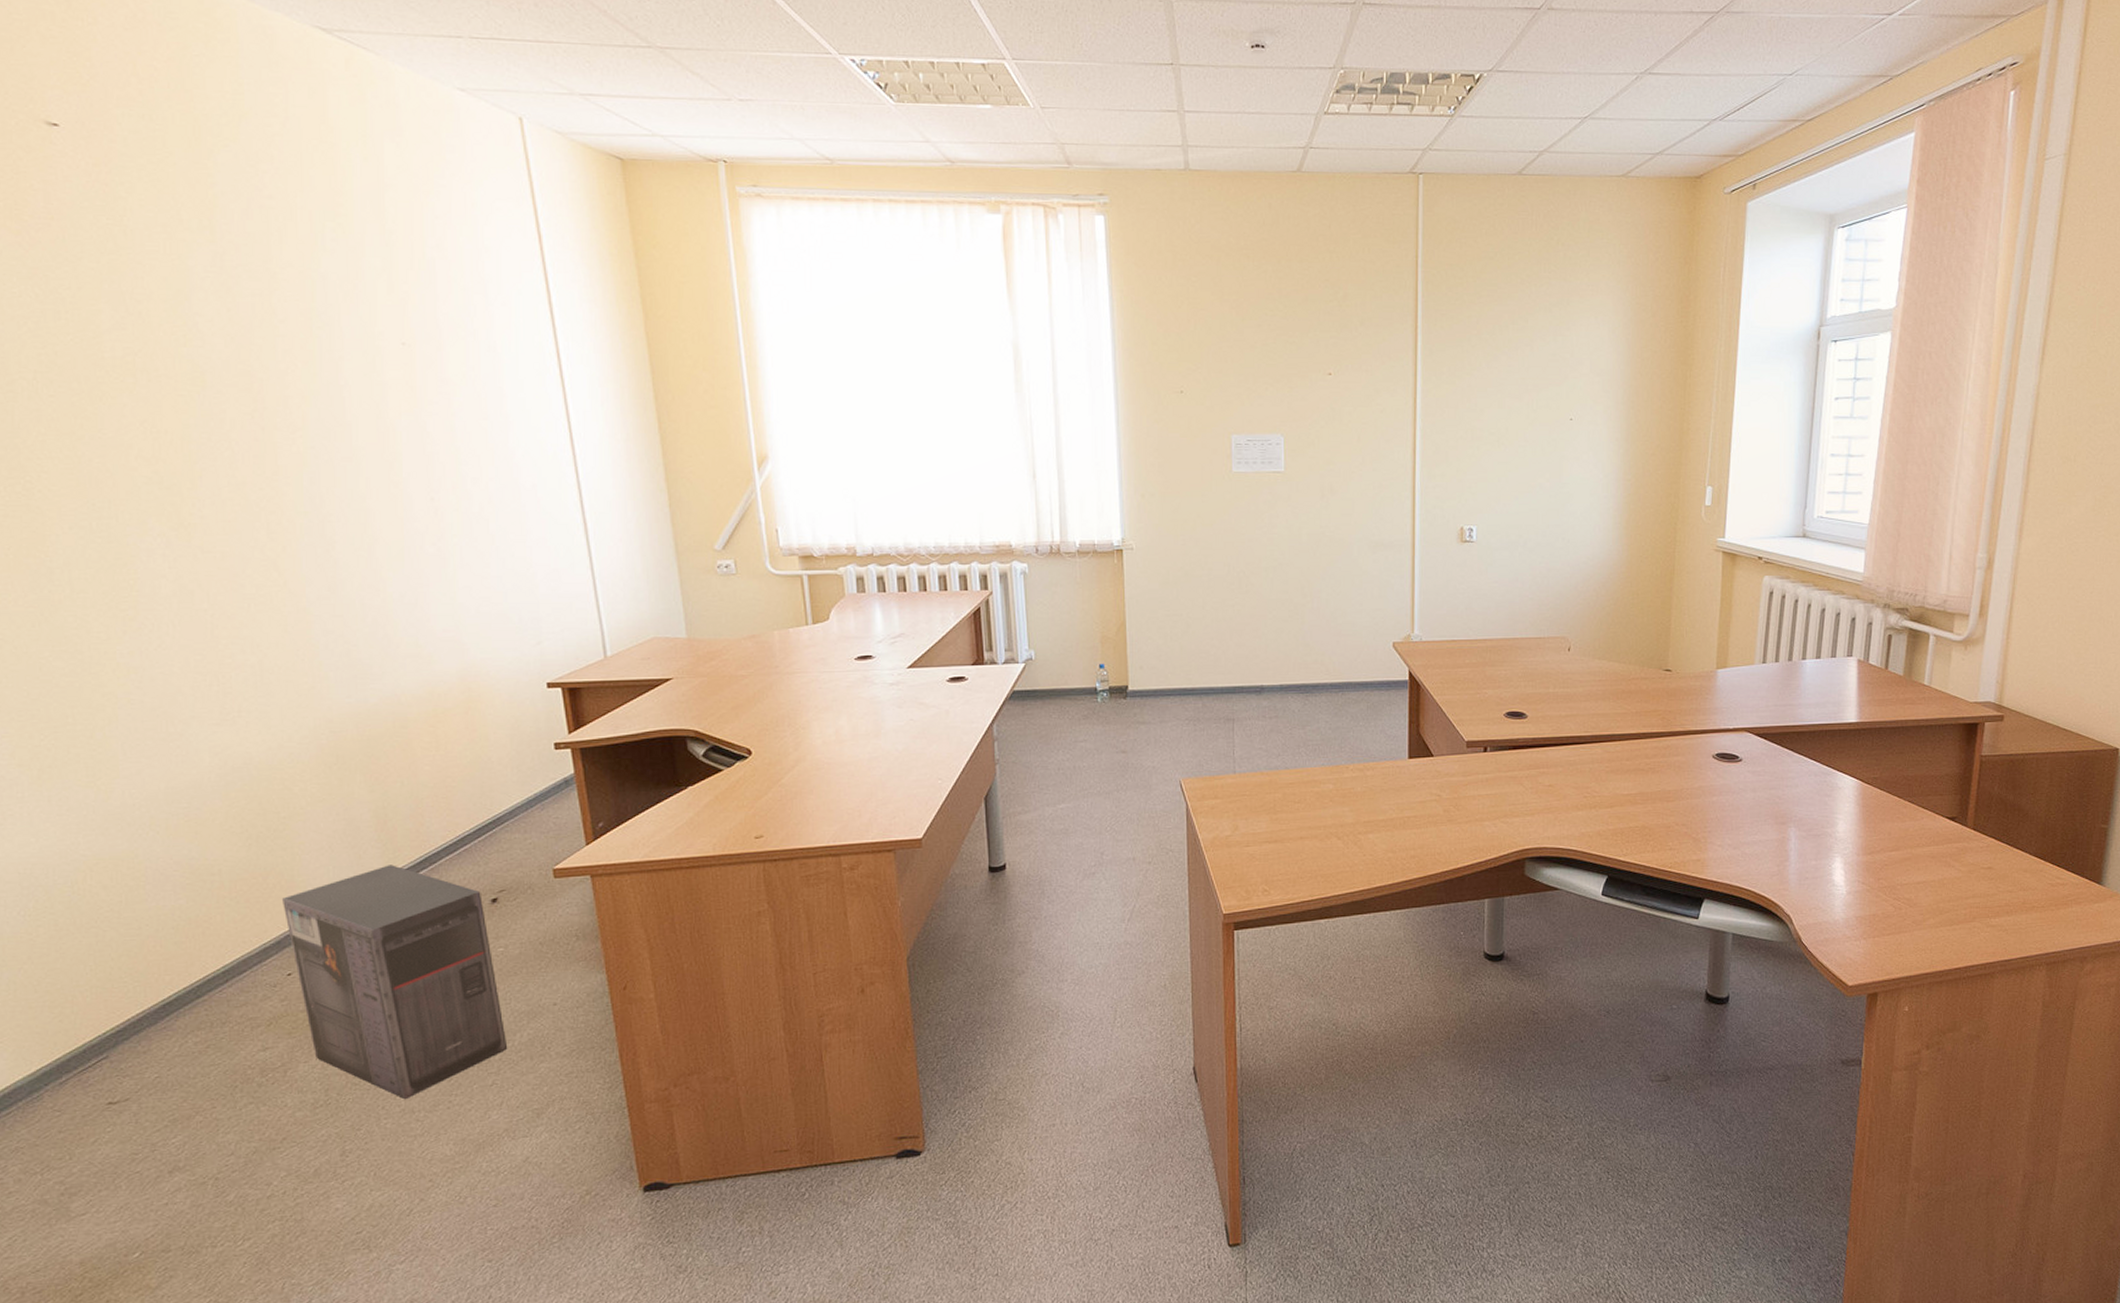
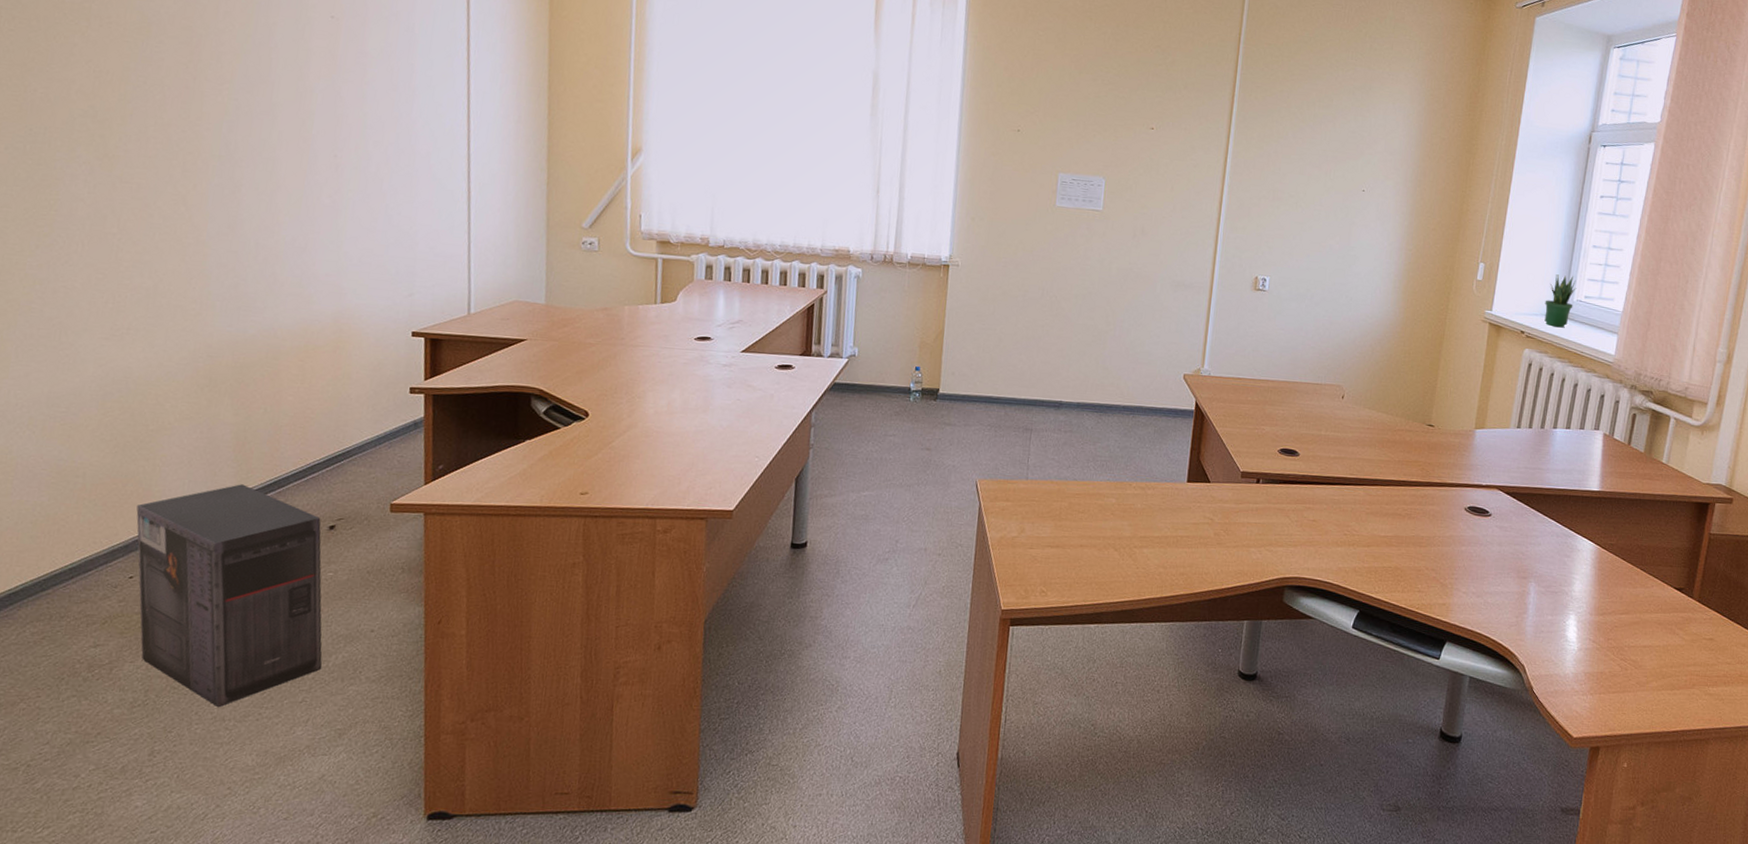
planter: none [1782,490,1816,549] -> present [1544,274,1577,328]

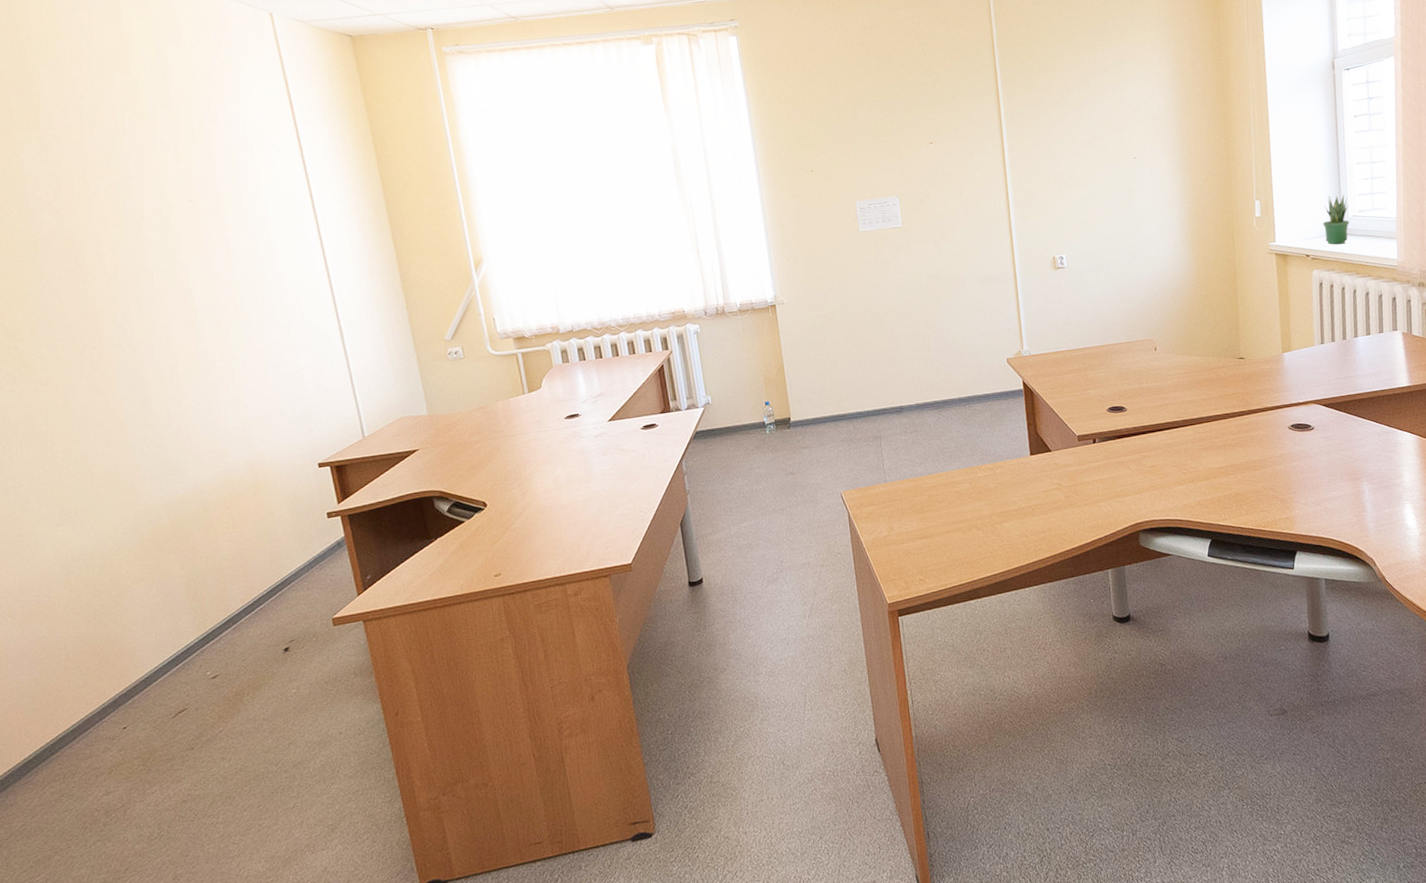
computer tower: present [136,484,322,708] -> none [116,627,305,827]

